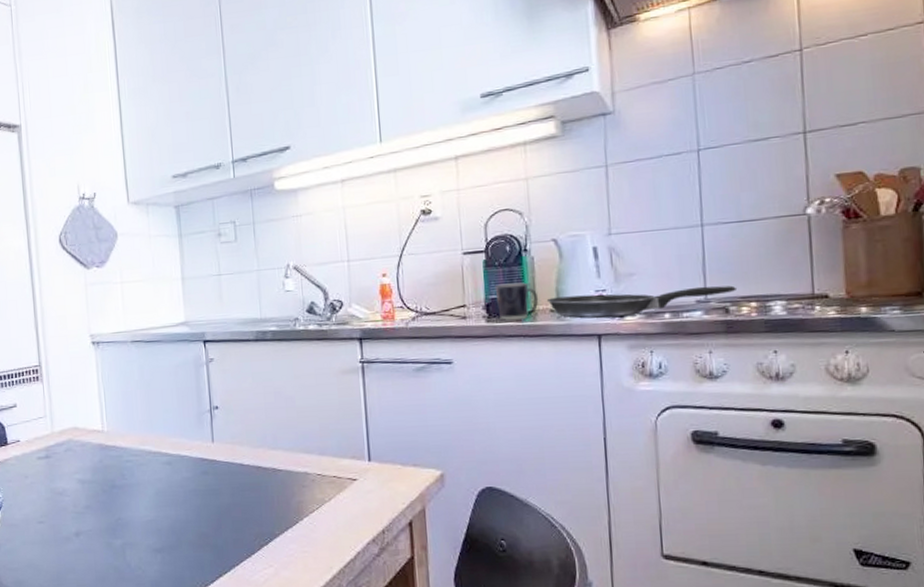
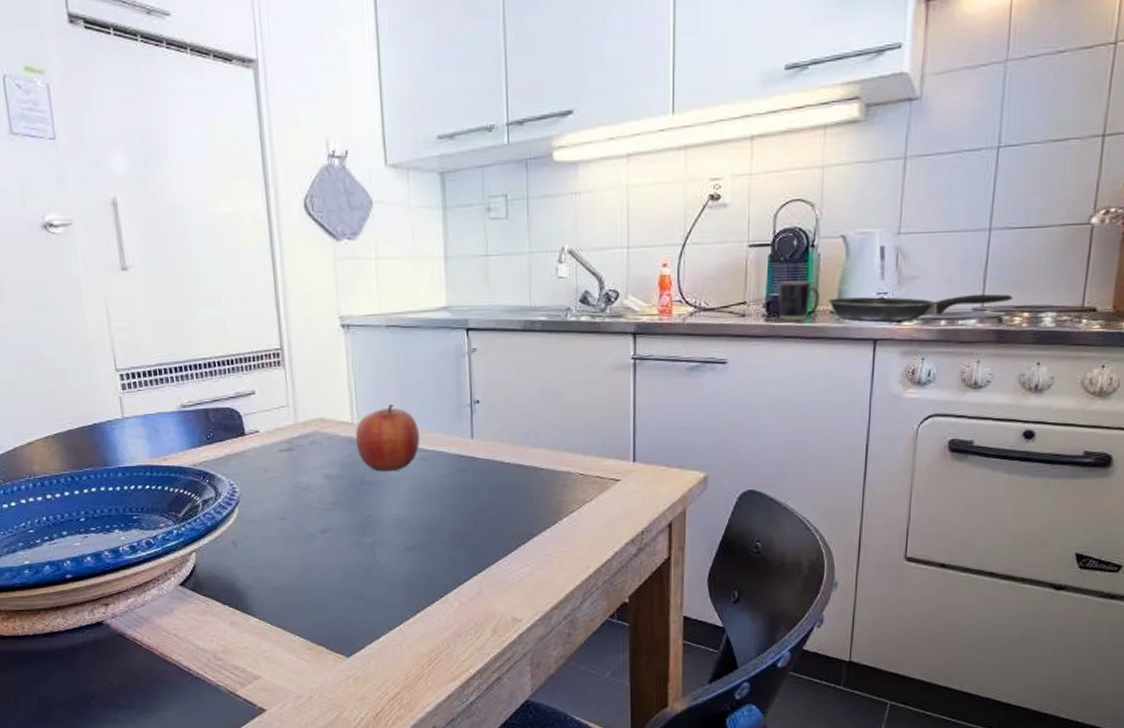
fruit: none [106,412,165,476] -> present [356,404,420,472]

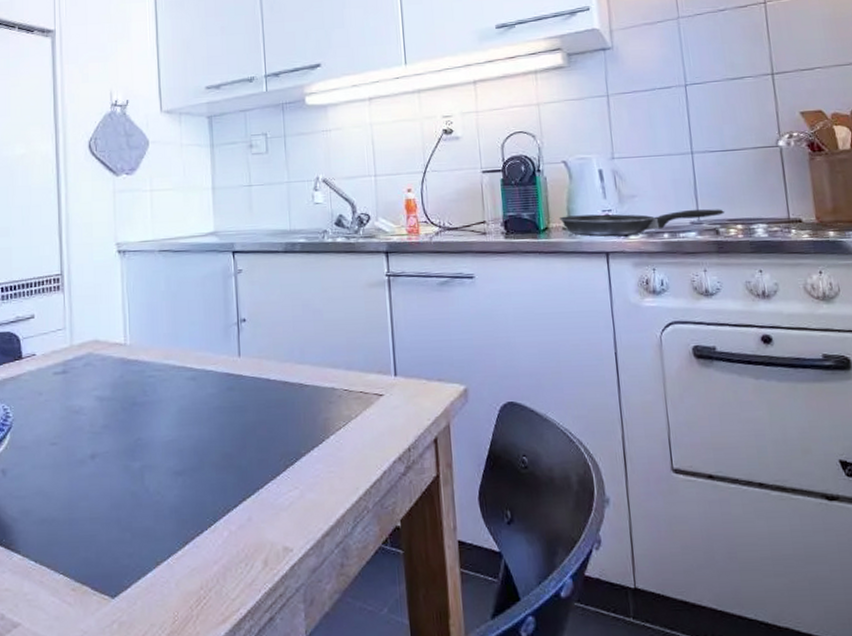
fruit: present [356,404,420,472] -> none [128,325,190,393]
mug: present [777,280,820,320] -> none [511,201,552,237]

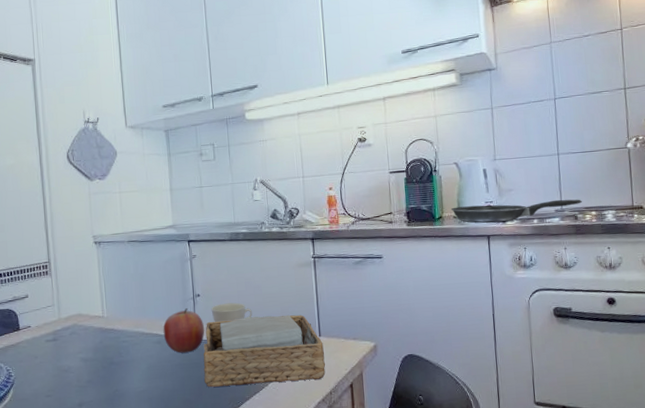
fruit: none [199,336,252,393] -> present [163,308,205,353]
napkin holder: none [248,347,403,438] -> present [203,314,326,387]
teacup: none [259,330,311,354] -> present [211,302,252,322]

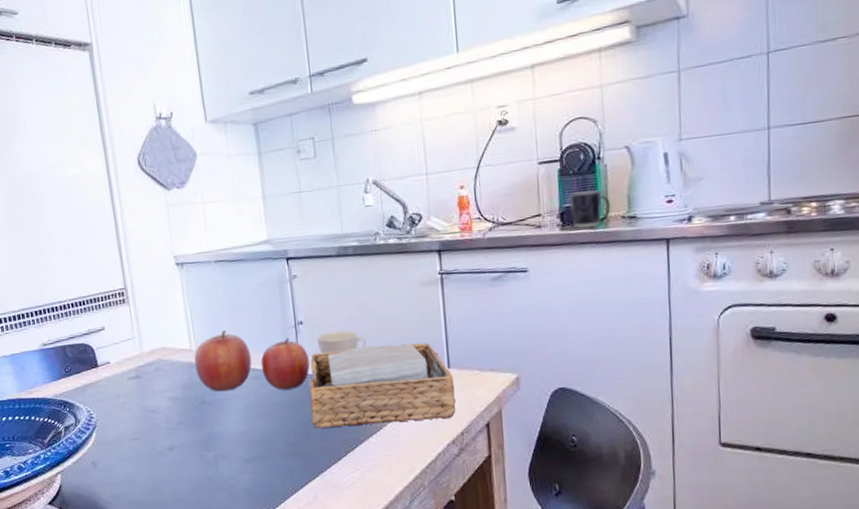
fruit: none [105,300,156,354] -> present [194,330,252,392]
mug: none [413,195,445,225] -> present [569,190,611,228]
frying pan: present [450,199,583,223] -> none [618,187,800,223]

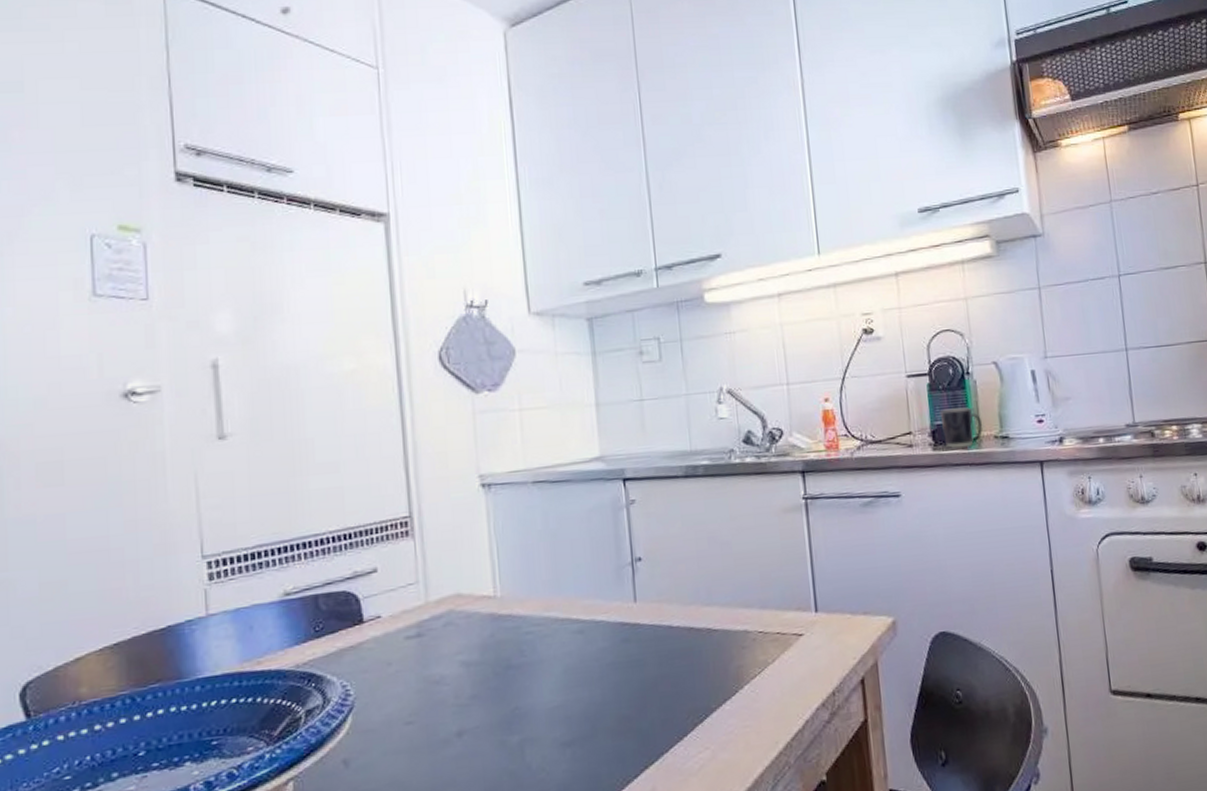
fruit: present [194,330,252,392] -> none [499,570,576,652]
fruit: present [260,338,310,390] -> none [586,579,650,647]
napkin holder: present [308,343,456,428] -> none [647,581,826,696]
teacup: present [316,330,366,354] -> none [658,567,719,598]

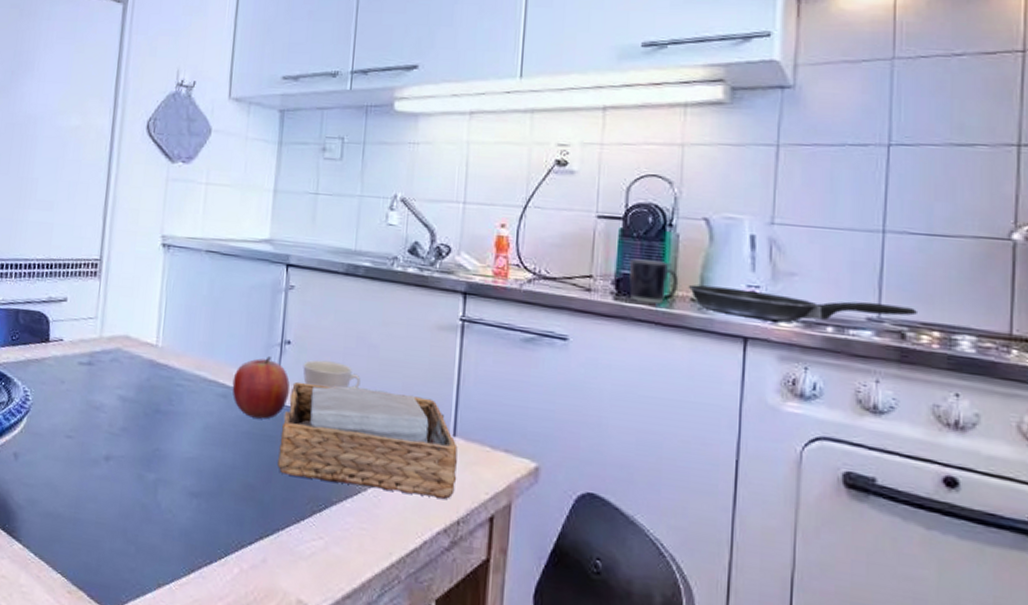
fruit: none [586,579,650,647] -> present [232,356,291,419]
napkin holder: none [647,581,826,696] -> present [278,381,458,499]
teacup: none [658,567,719,598] -> present [302,360,361,389]
frying pan: none [990,409,1160,444] -> present [688,284,919,322]

